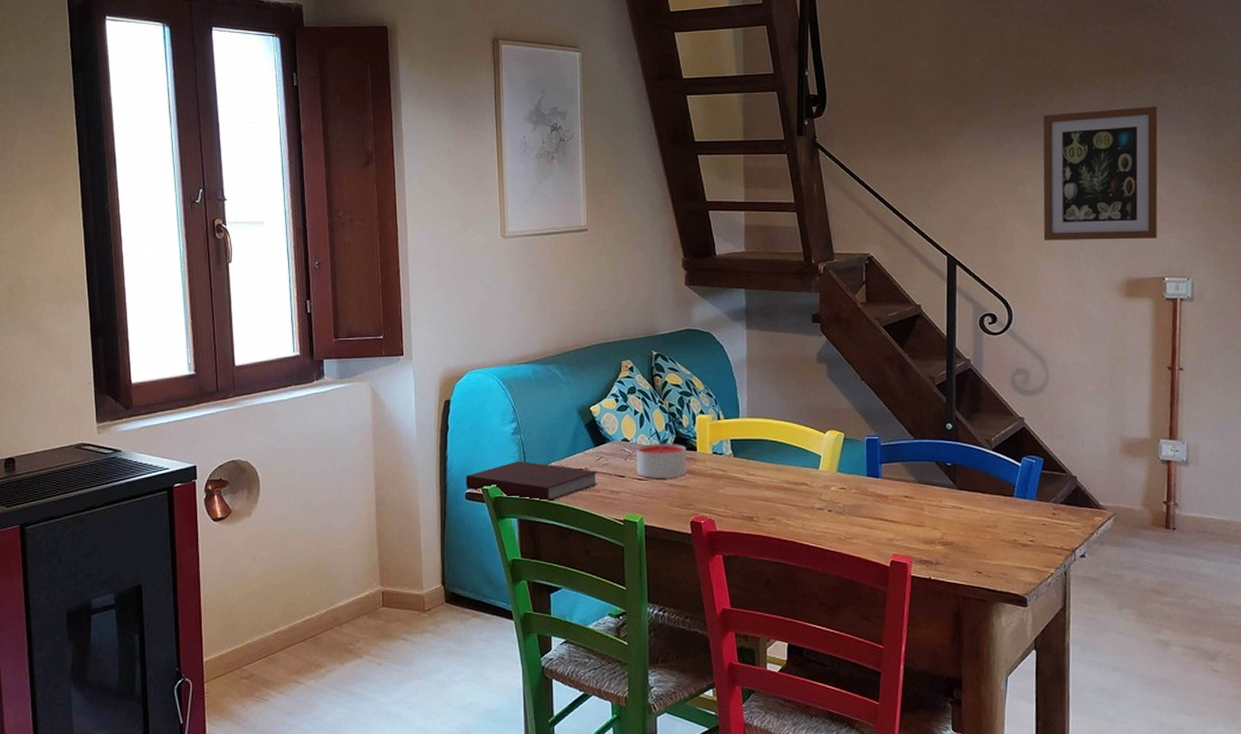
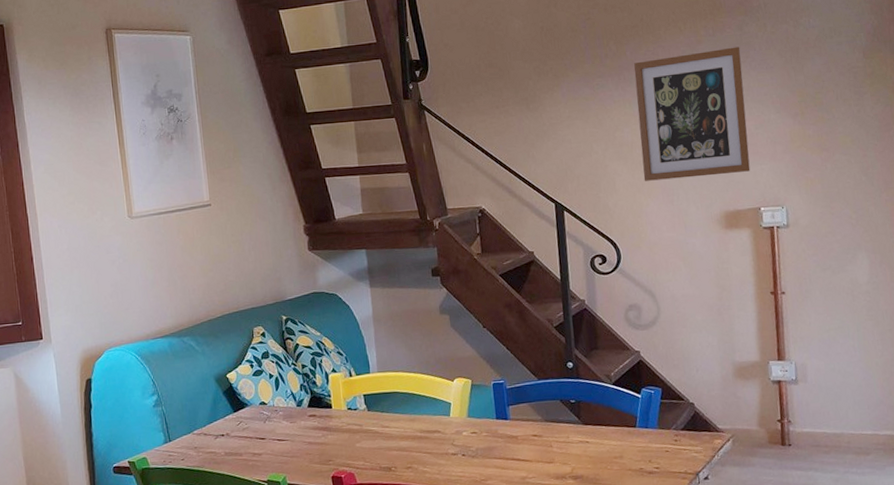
notebook: present [465,460,598,502] -> none [111,431,240,470]
candle: present [636,443,686,478] -> none [274,403,324,438]

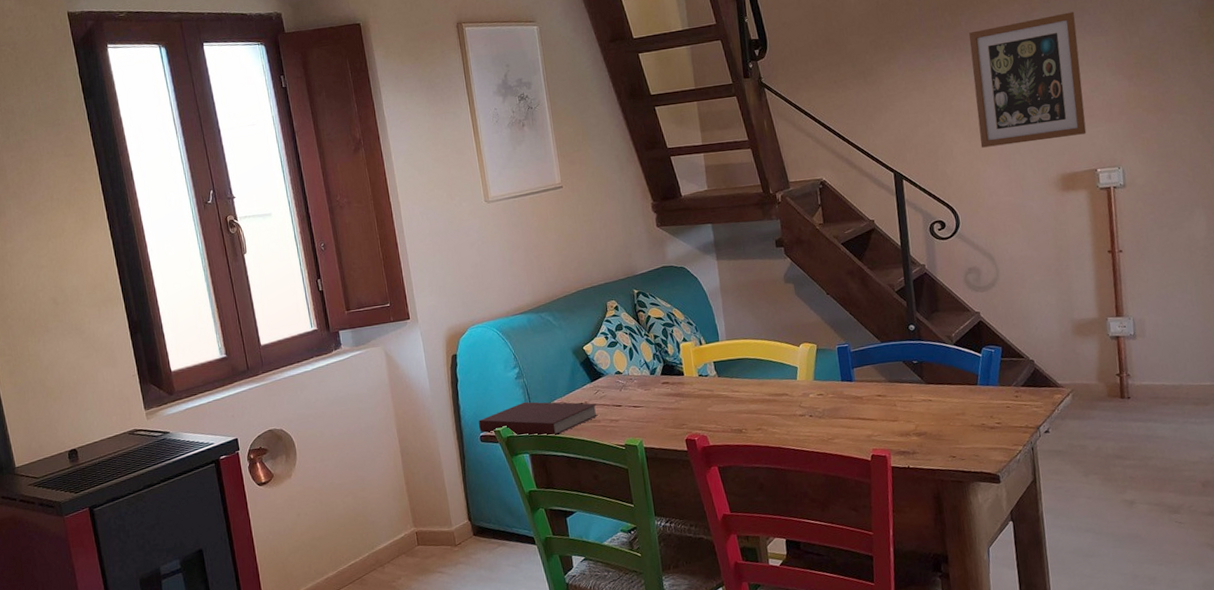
notebook: none [111,431,240,470] -> present [478,402,599,437]

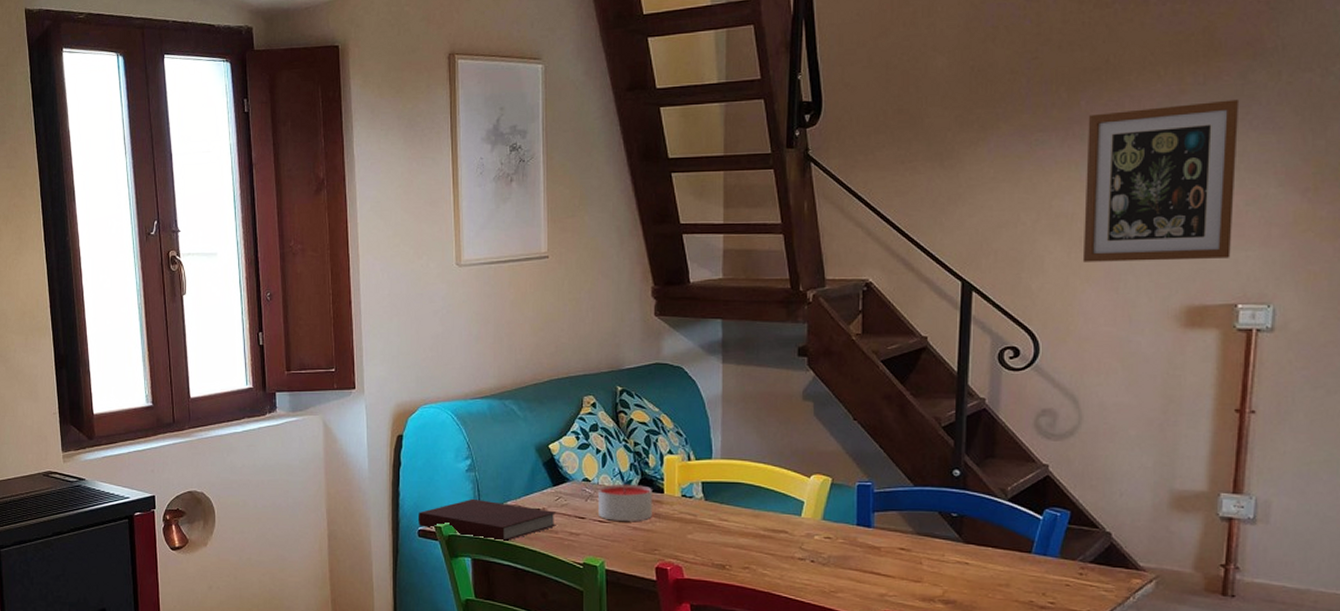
candle: none [629,371,677,405] -> present [597,484,652,521]

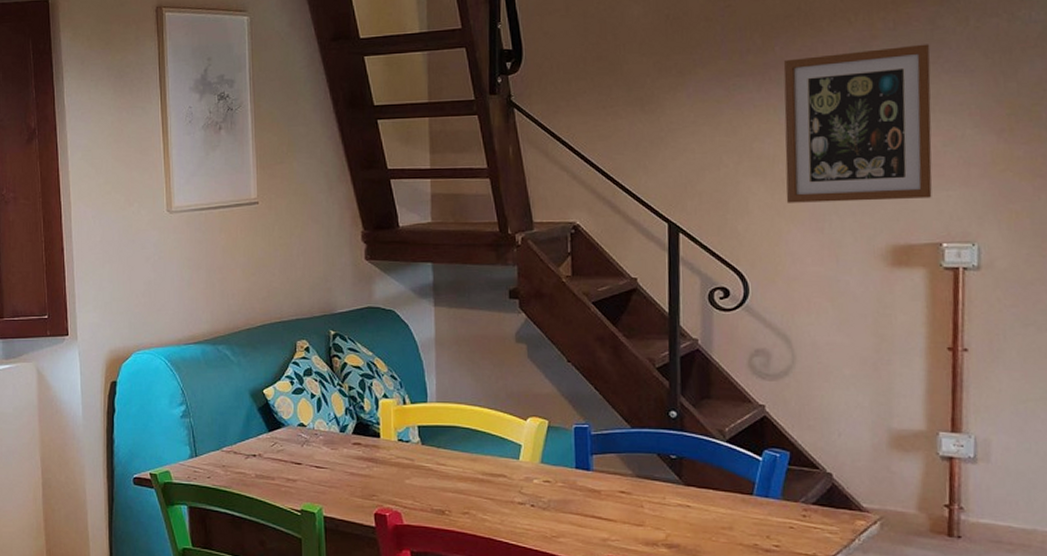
notebook: present [417,498,557,542] -> none [132,445,273,489]
candle: present [597,484,652,521] -> none [313,428,369,466]

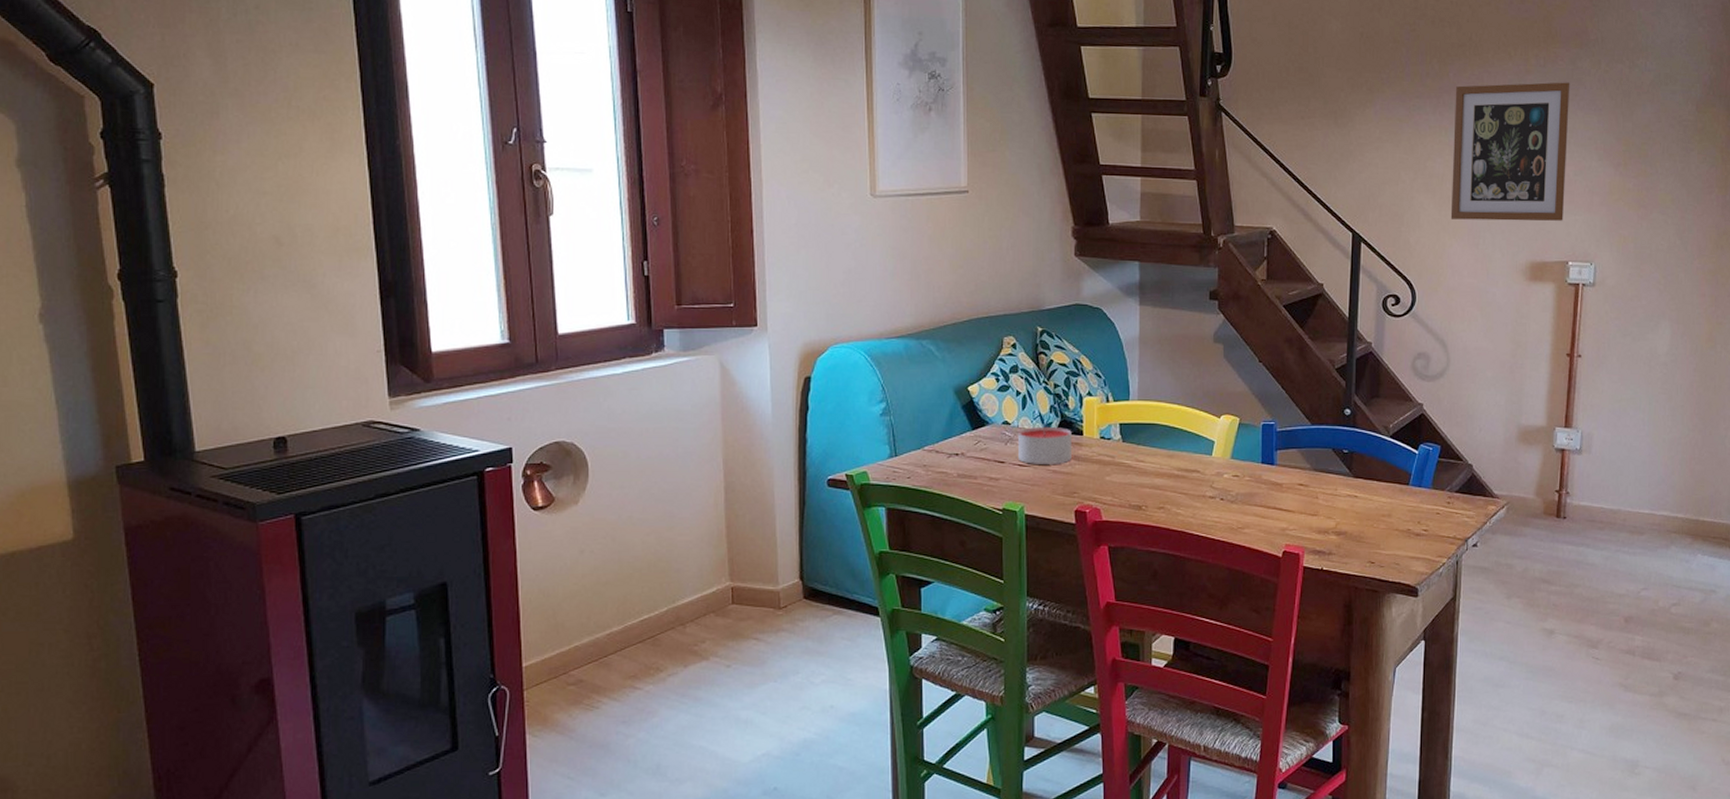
candle: none [313,428,369,466] -> present [1017,426,1072,464]

